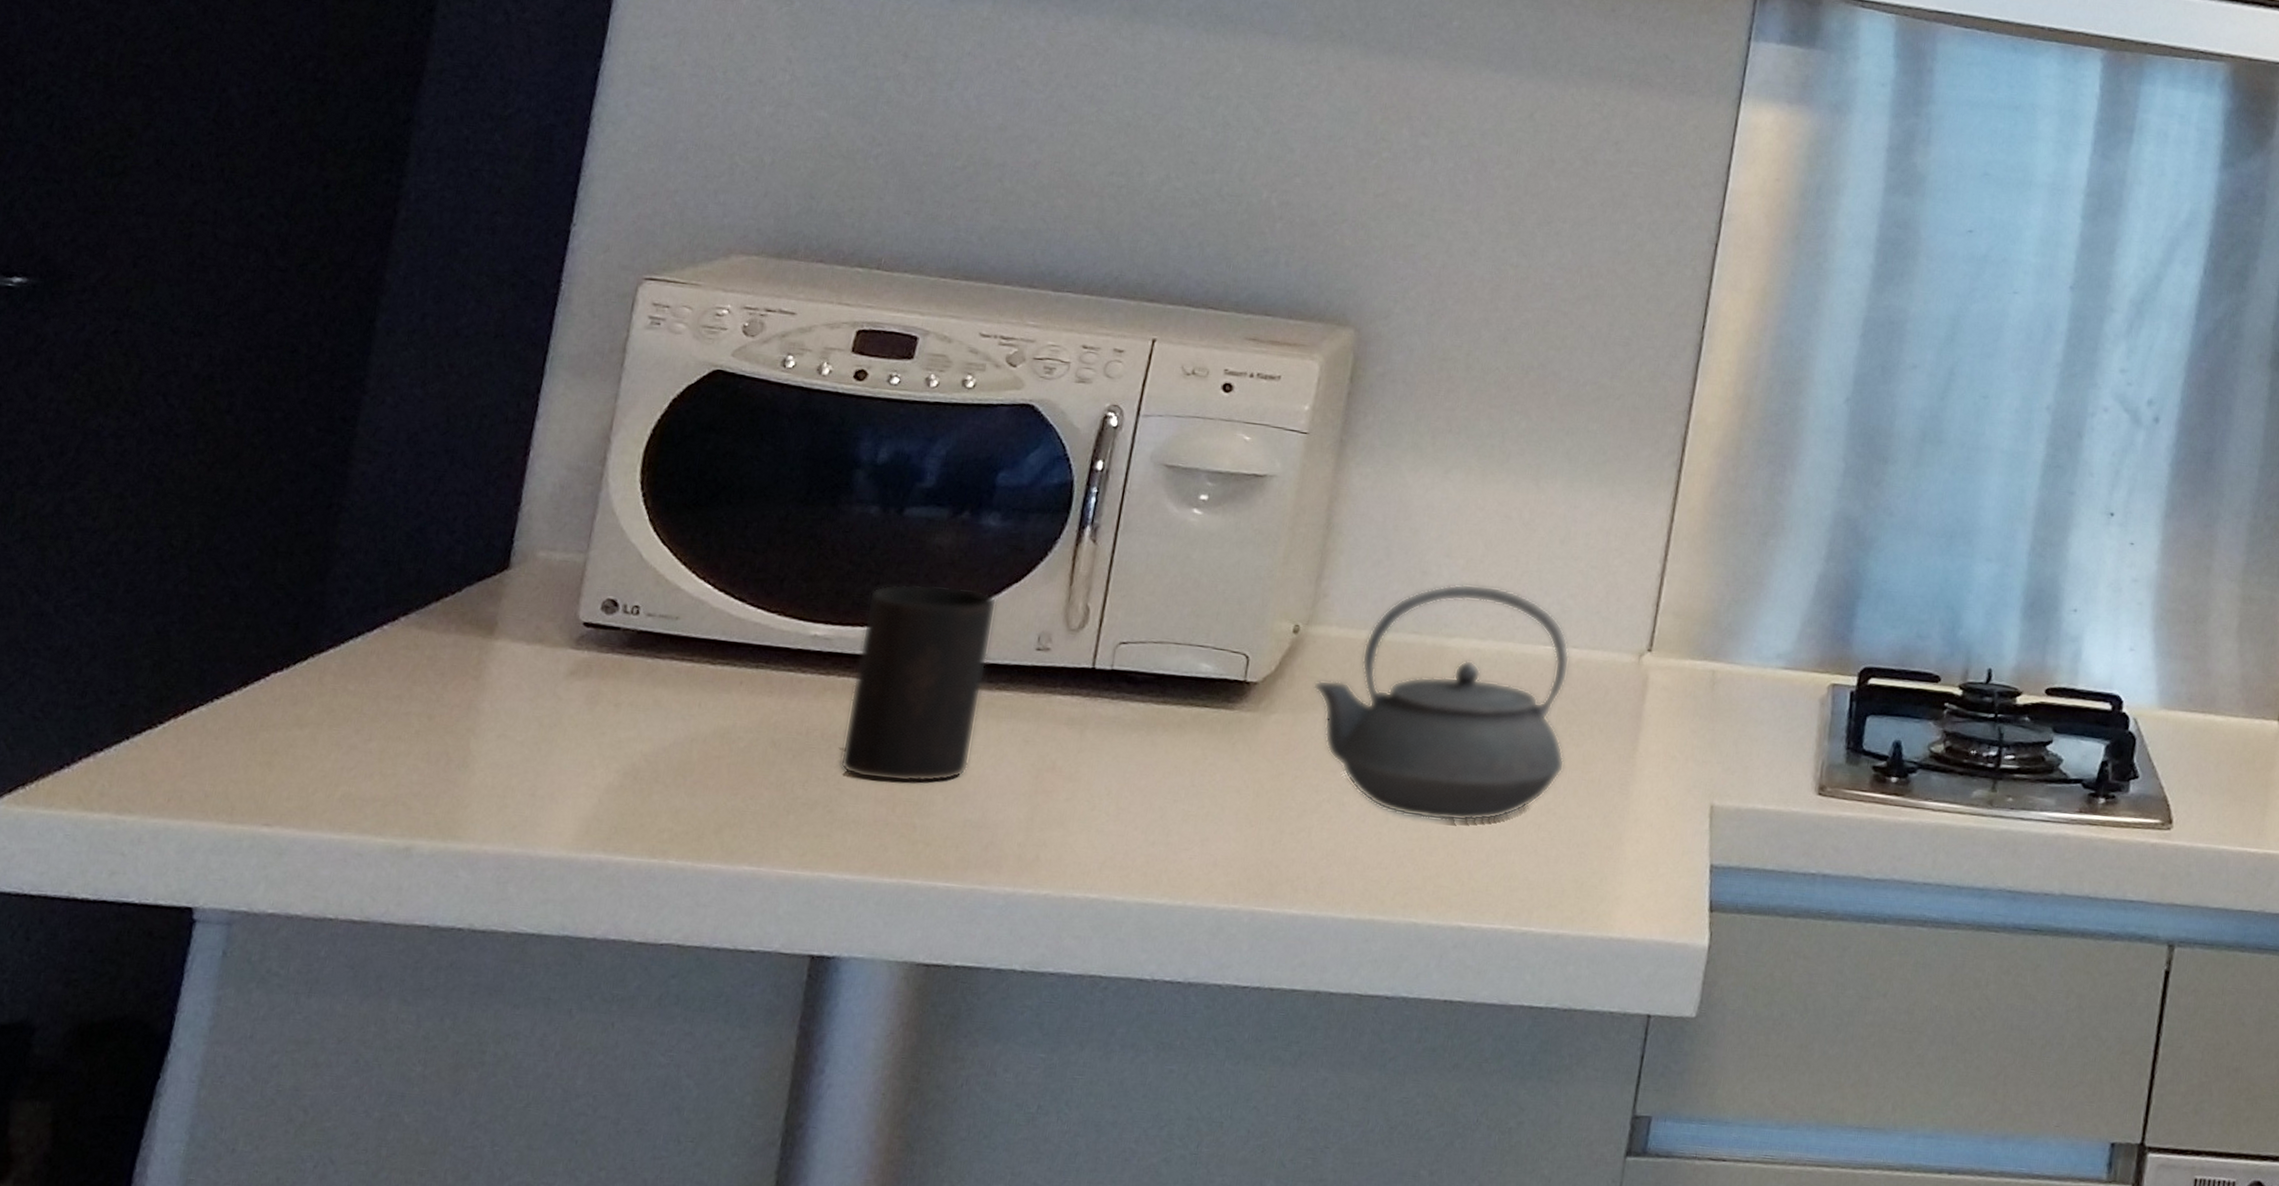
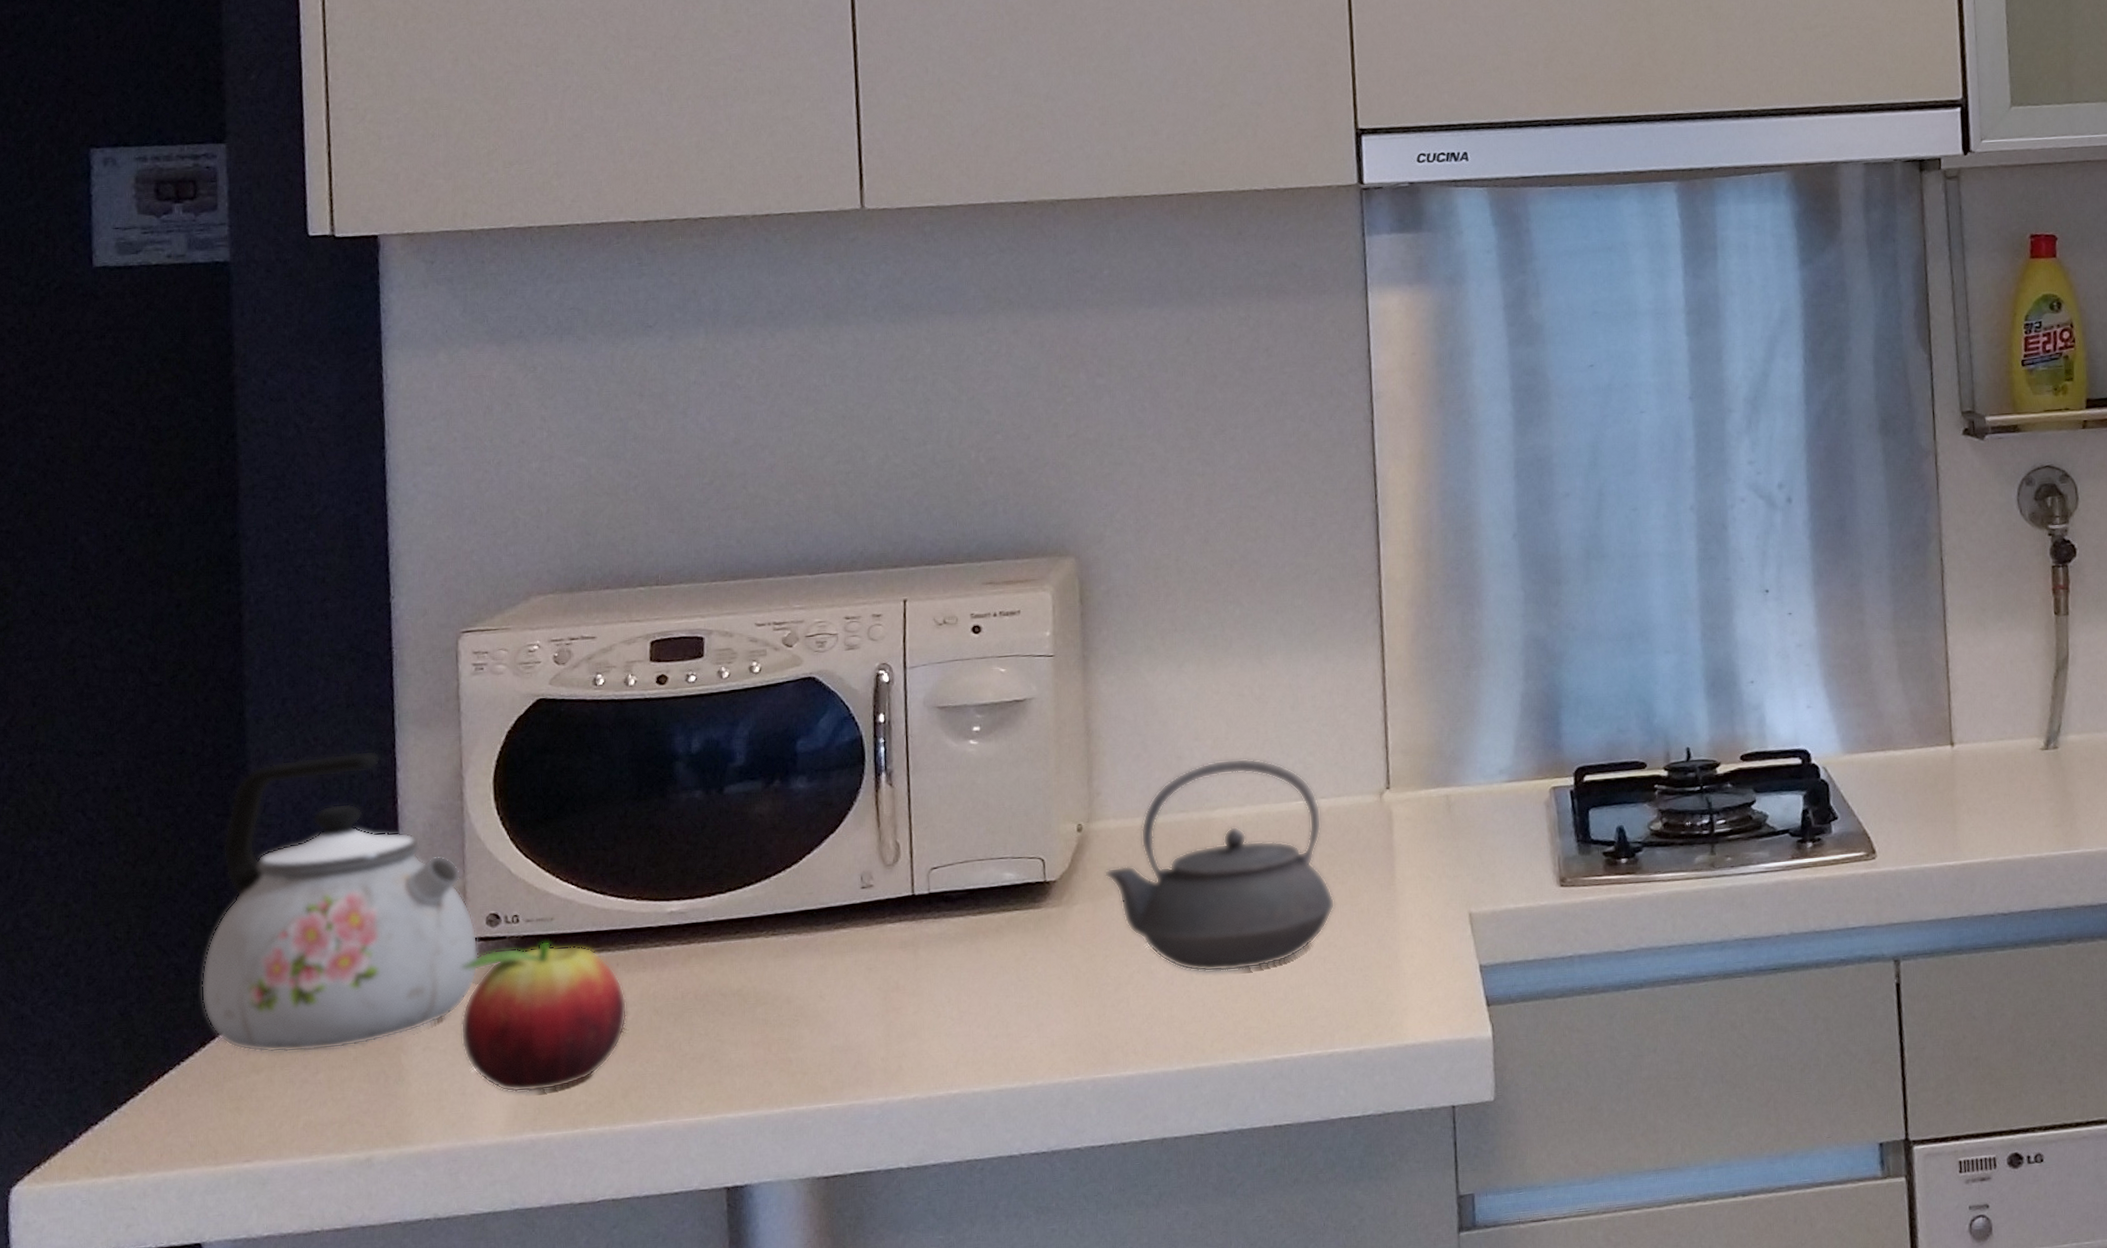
kettle: none [253,383,588,718] -> present [201,750,478,1053]
fruit: none [543,640,743,809] -> present [460,942,628,1093]
cup: present [839,584,997,783] -> none [710,846,825,1027]

